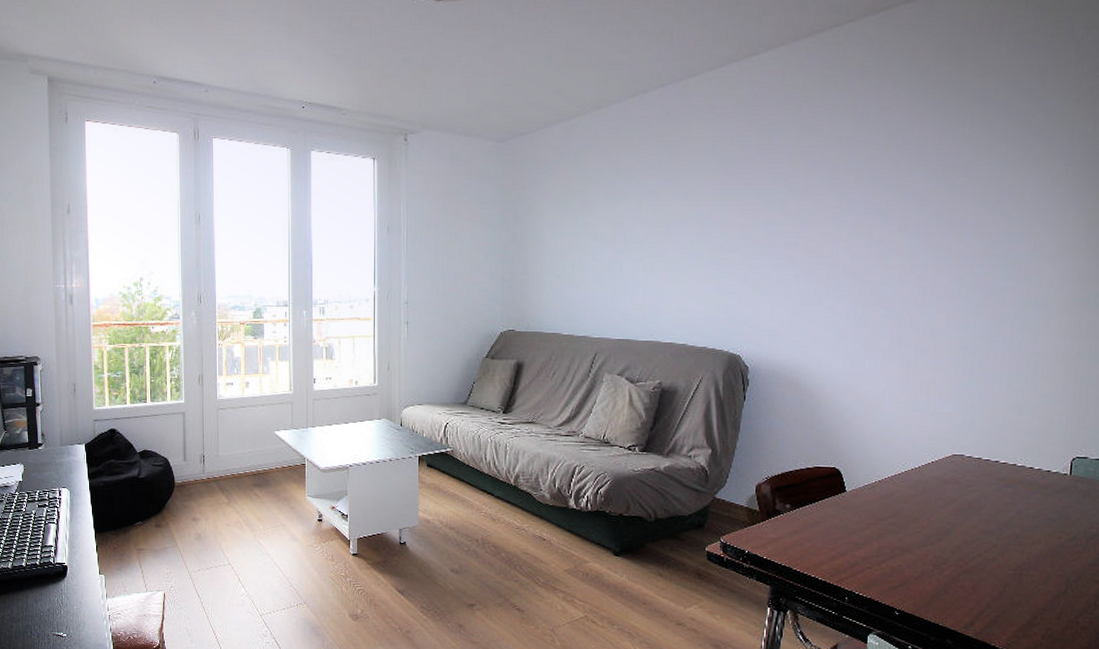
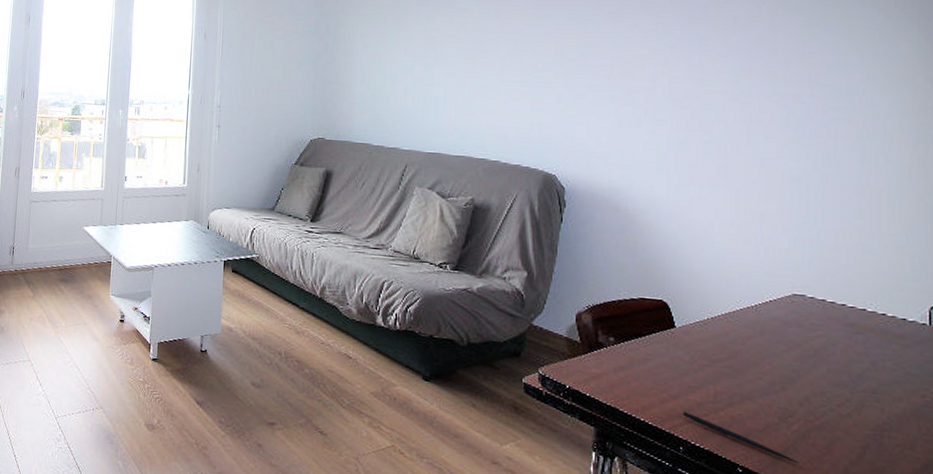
pen: none [849,566,948,604] -> present [683,411,799,464]

